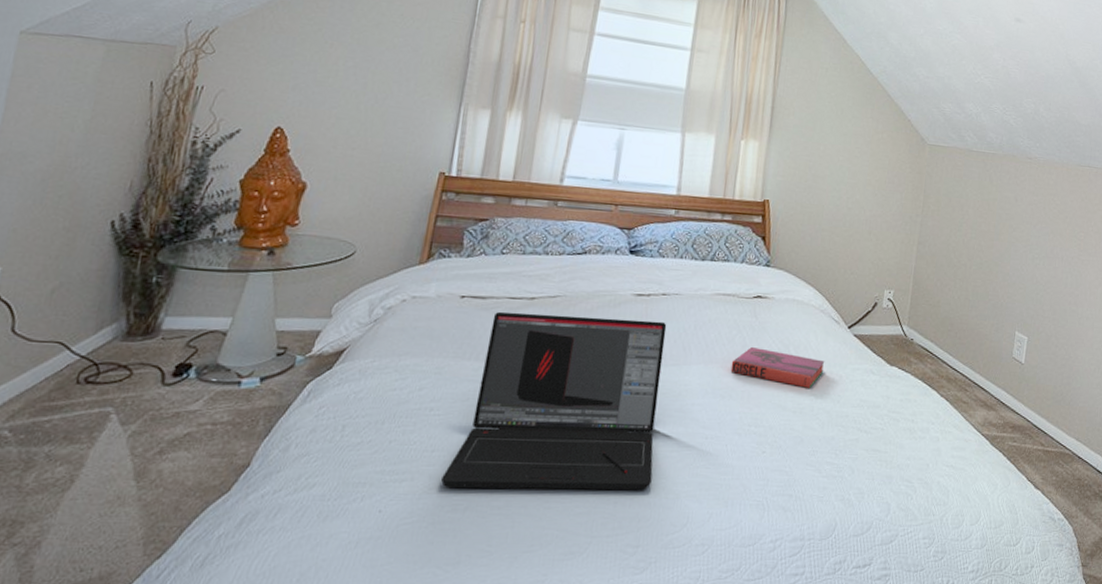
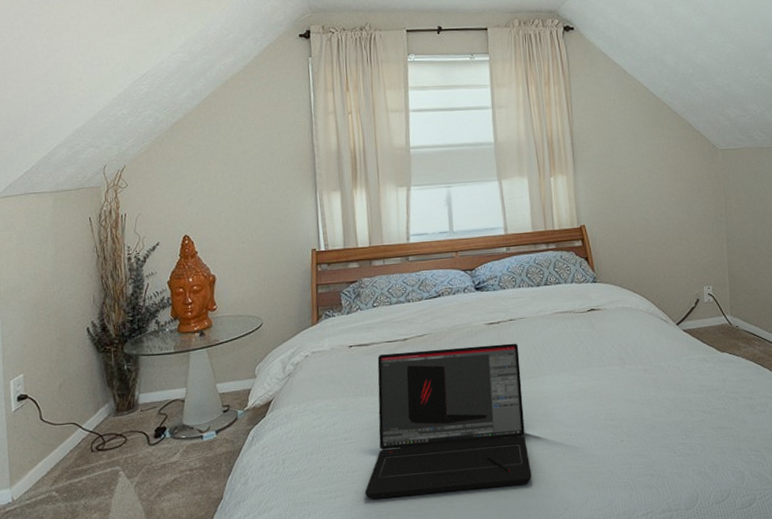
hardback book: present [730,346,825,388] -> none [579,353,662,382]

